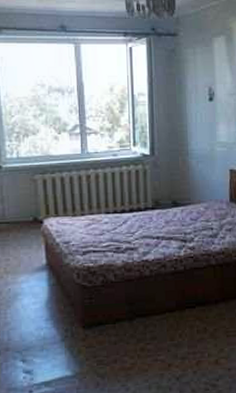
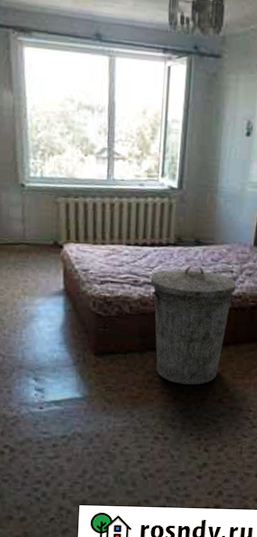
trash can: none [132,226,218,349] -> present [150,265,237,385]

